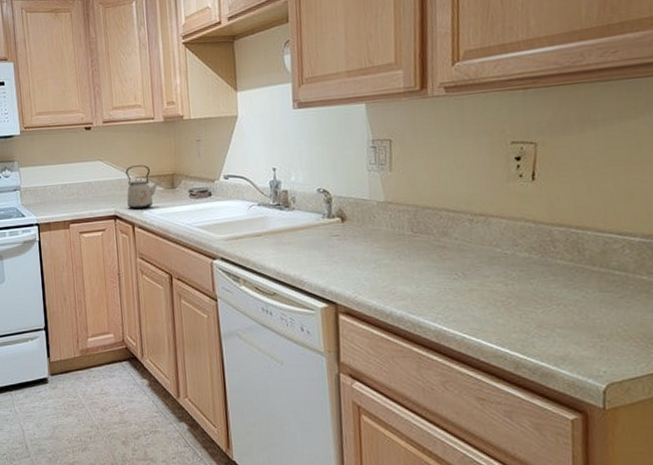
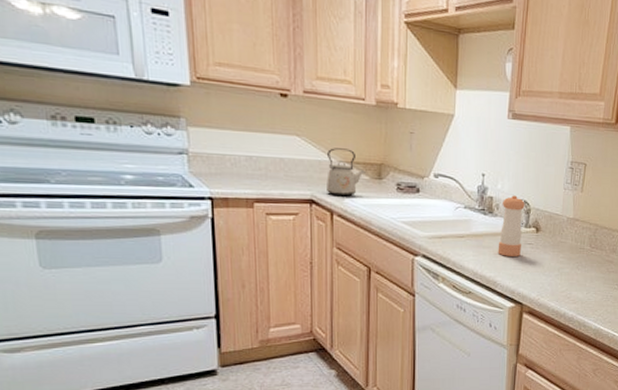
pepper shaker: none [299,185,327,252] -> present [498,195,525,257]

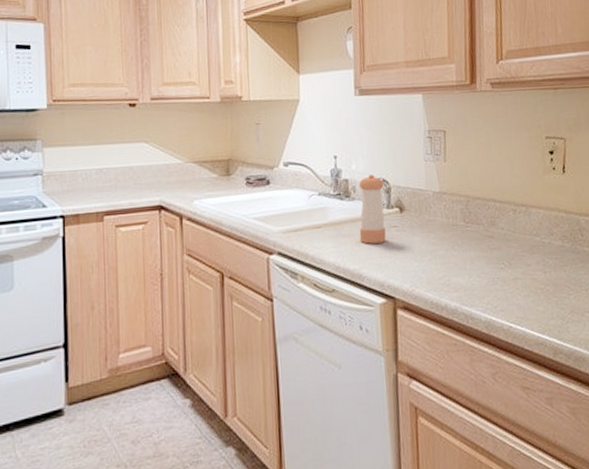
kettle: present [327,148,365,197] -> none [175,148,213,199]

